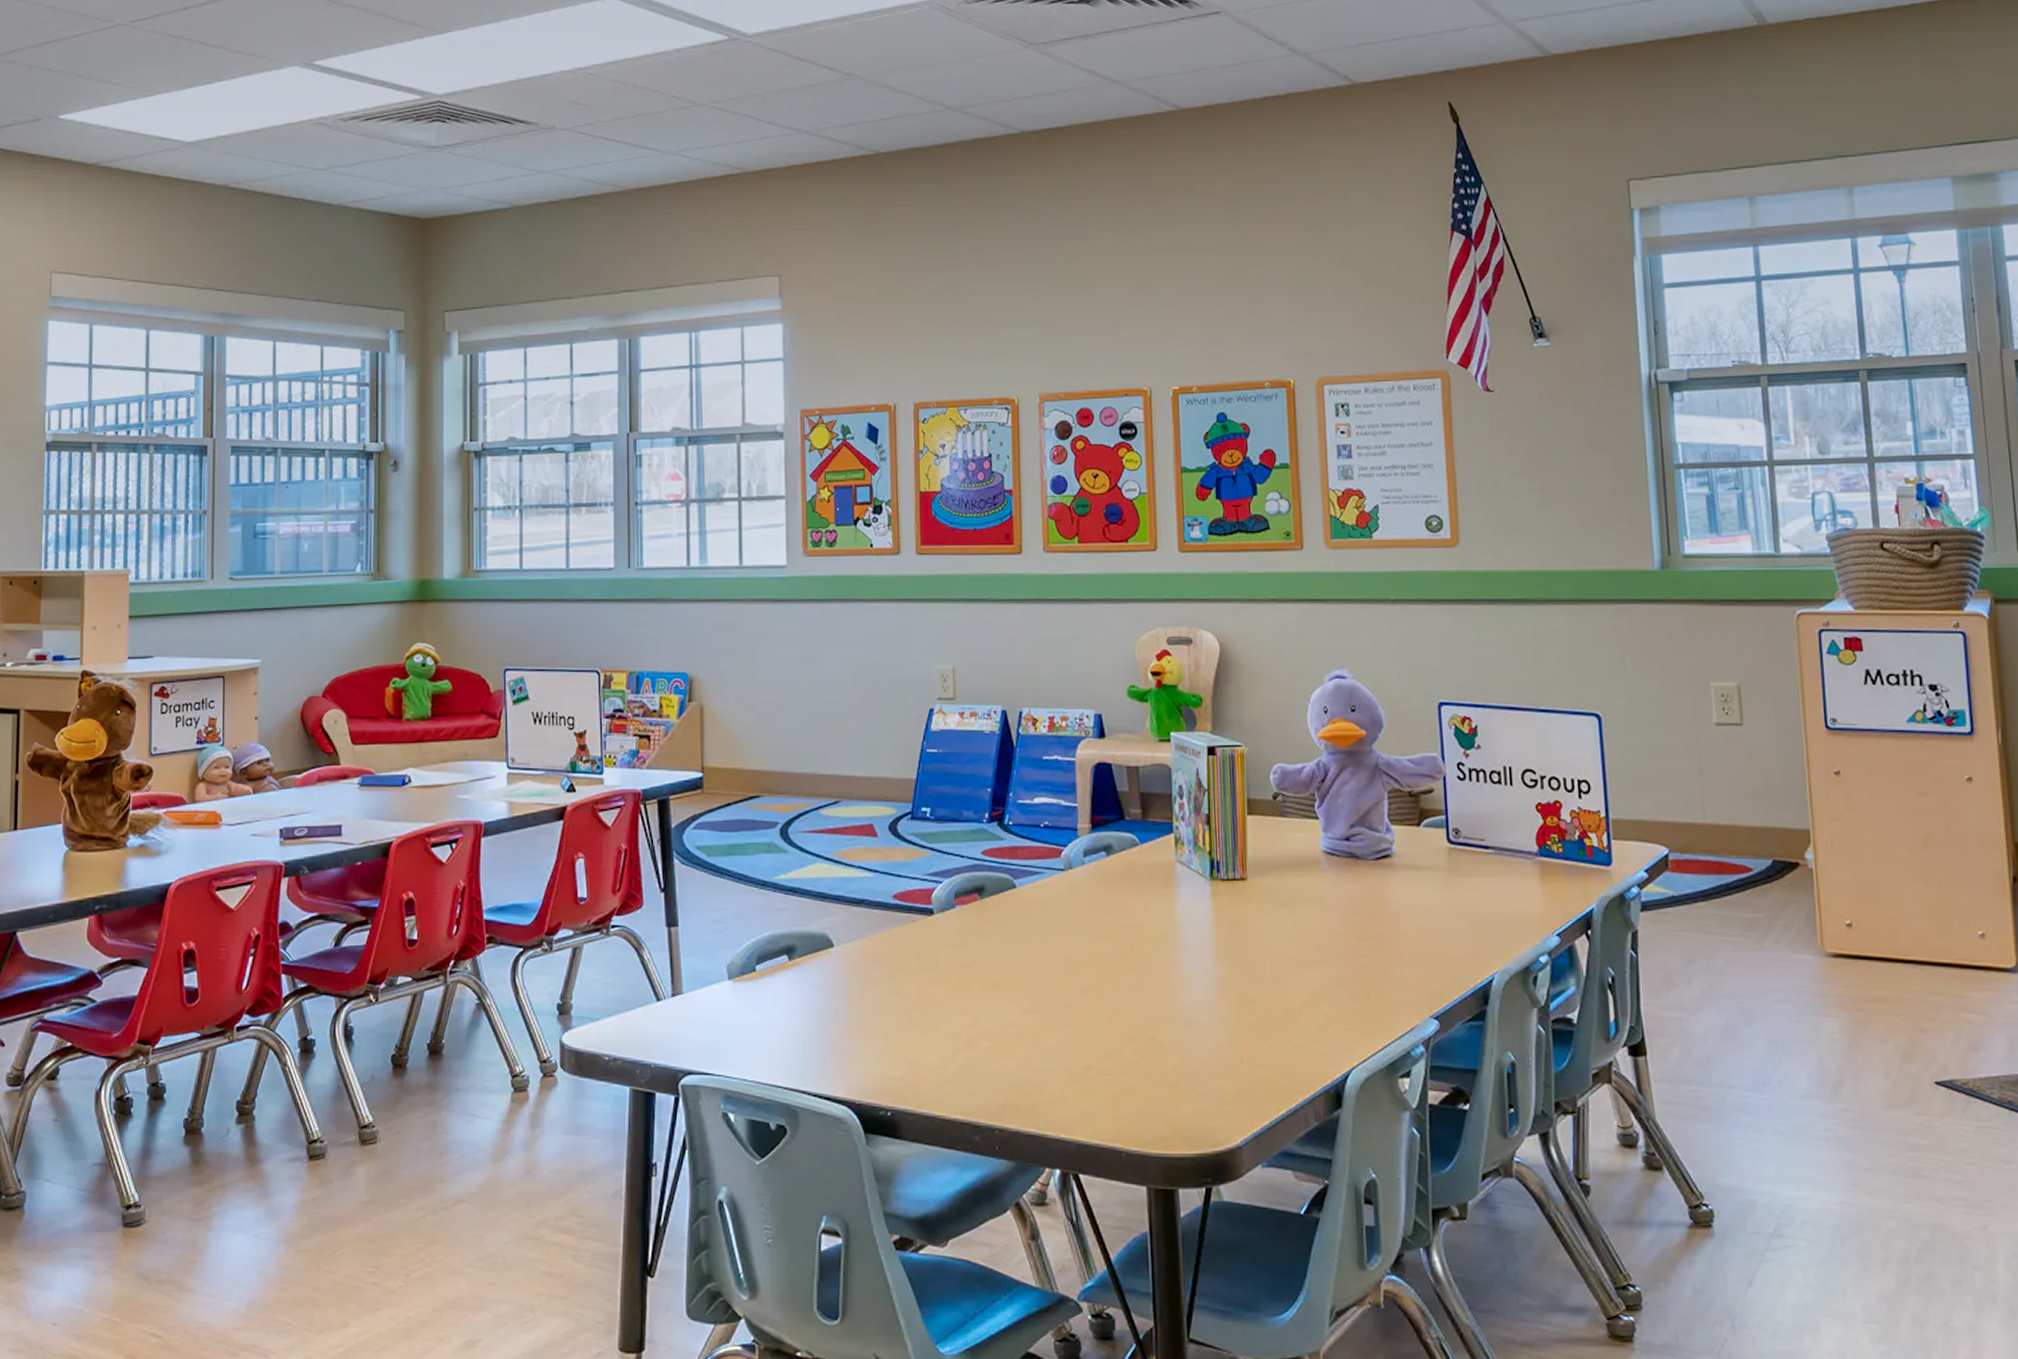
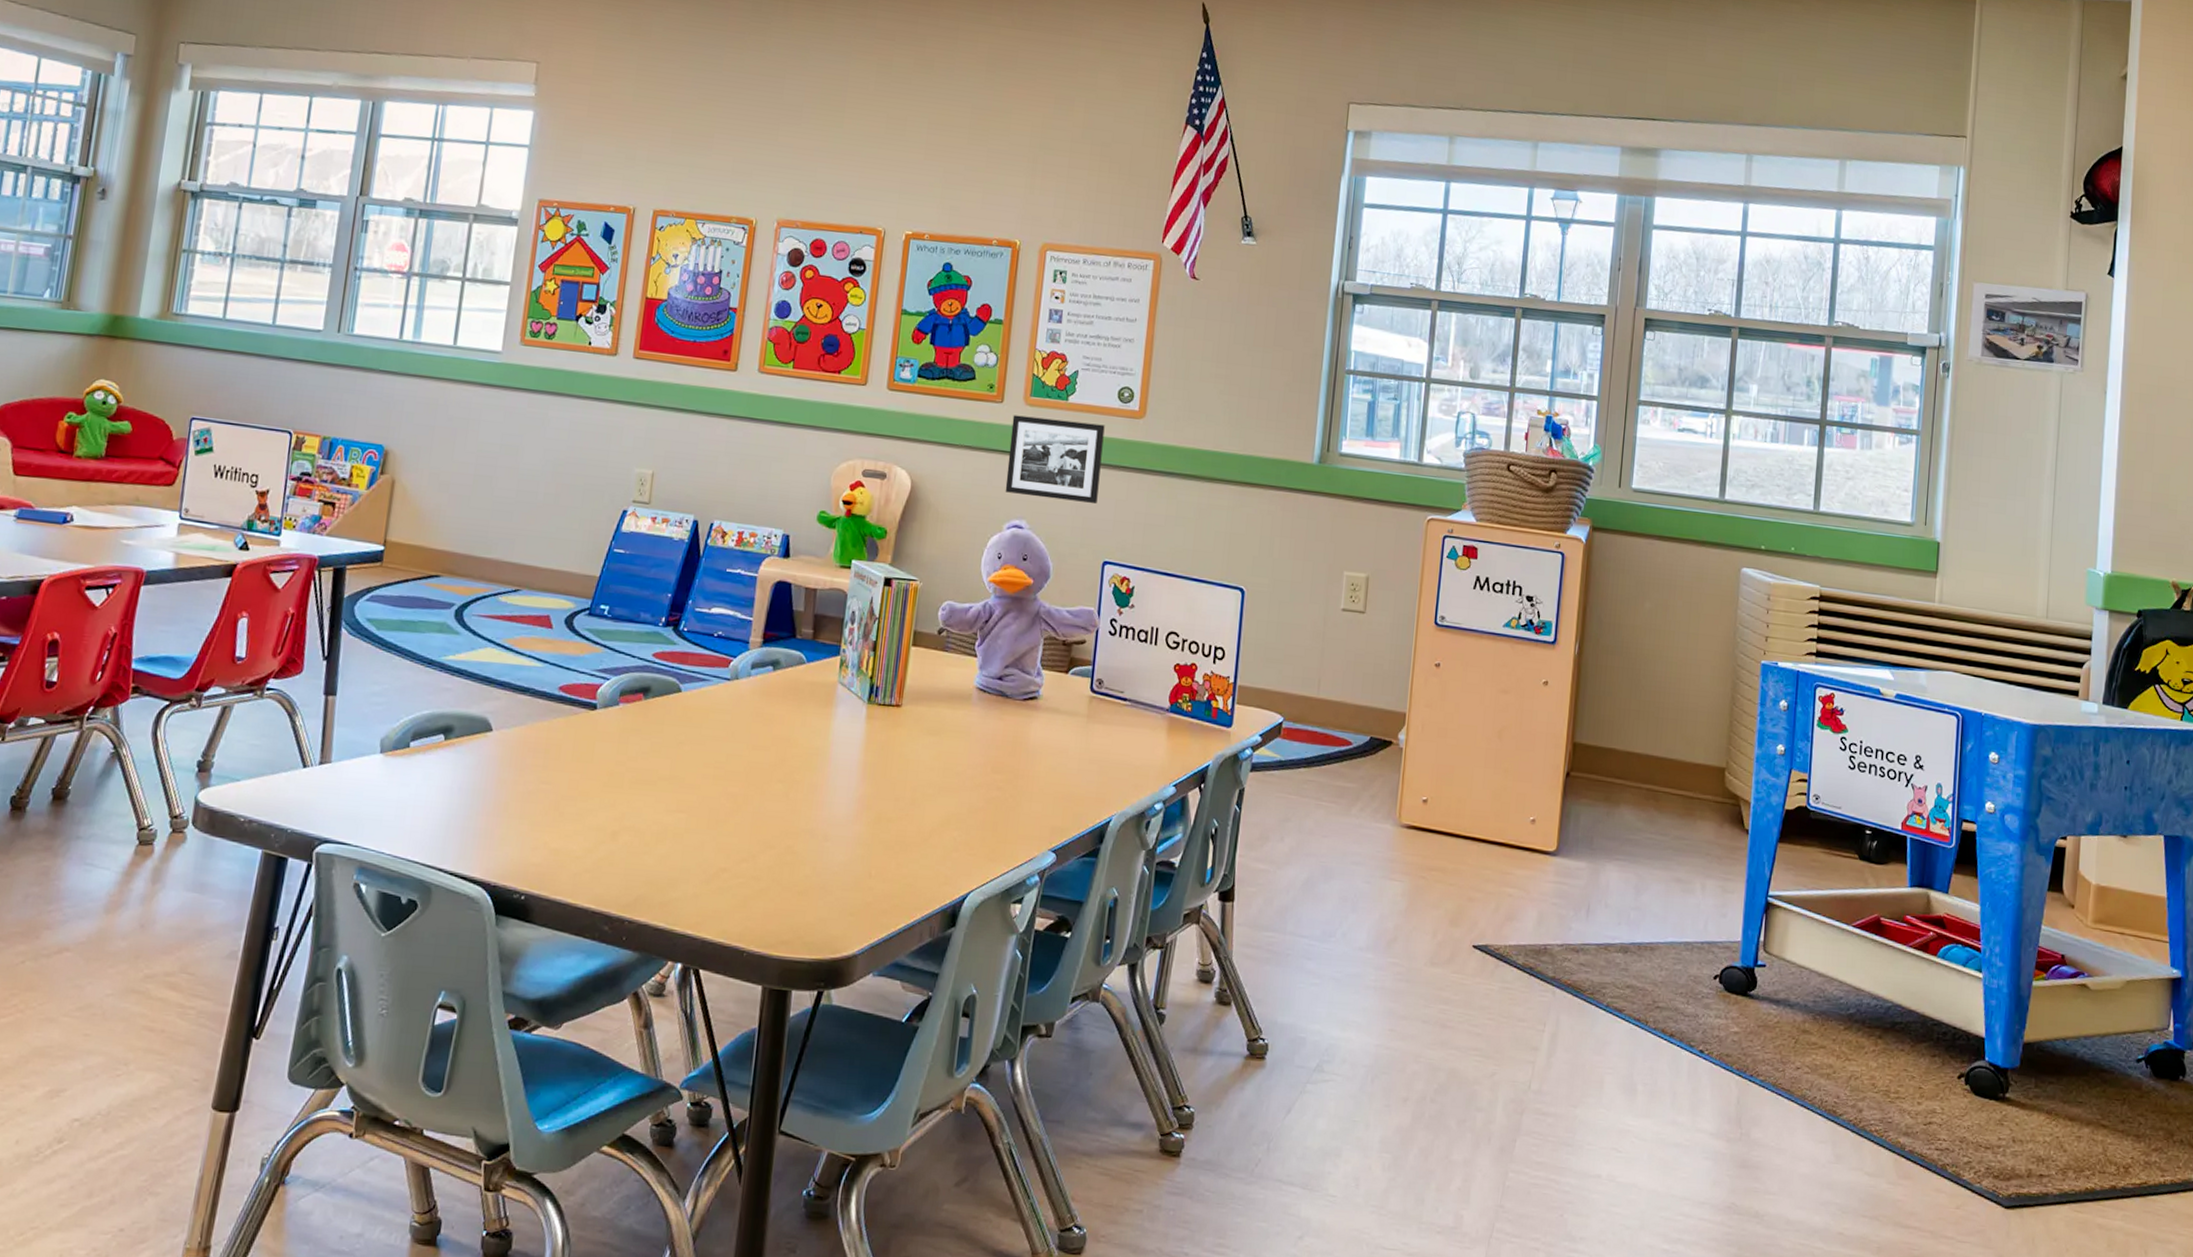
picture frame: none [1316,558,1422,644] -> present [1005,415,1105,504]

